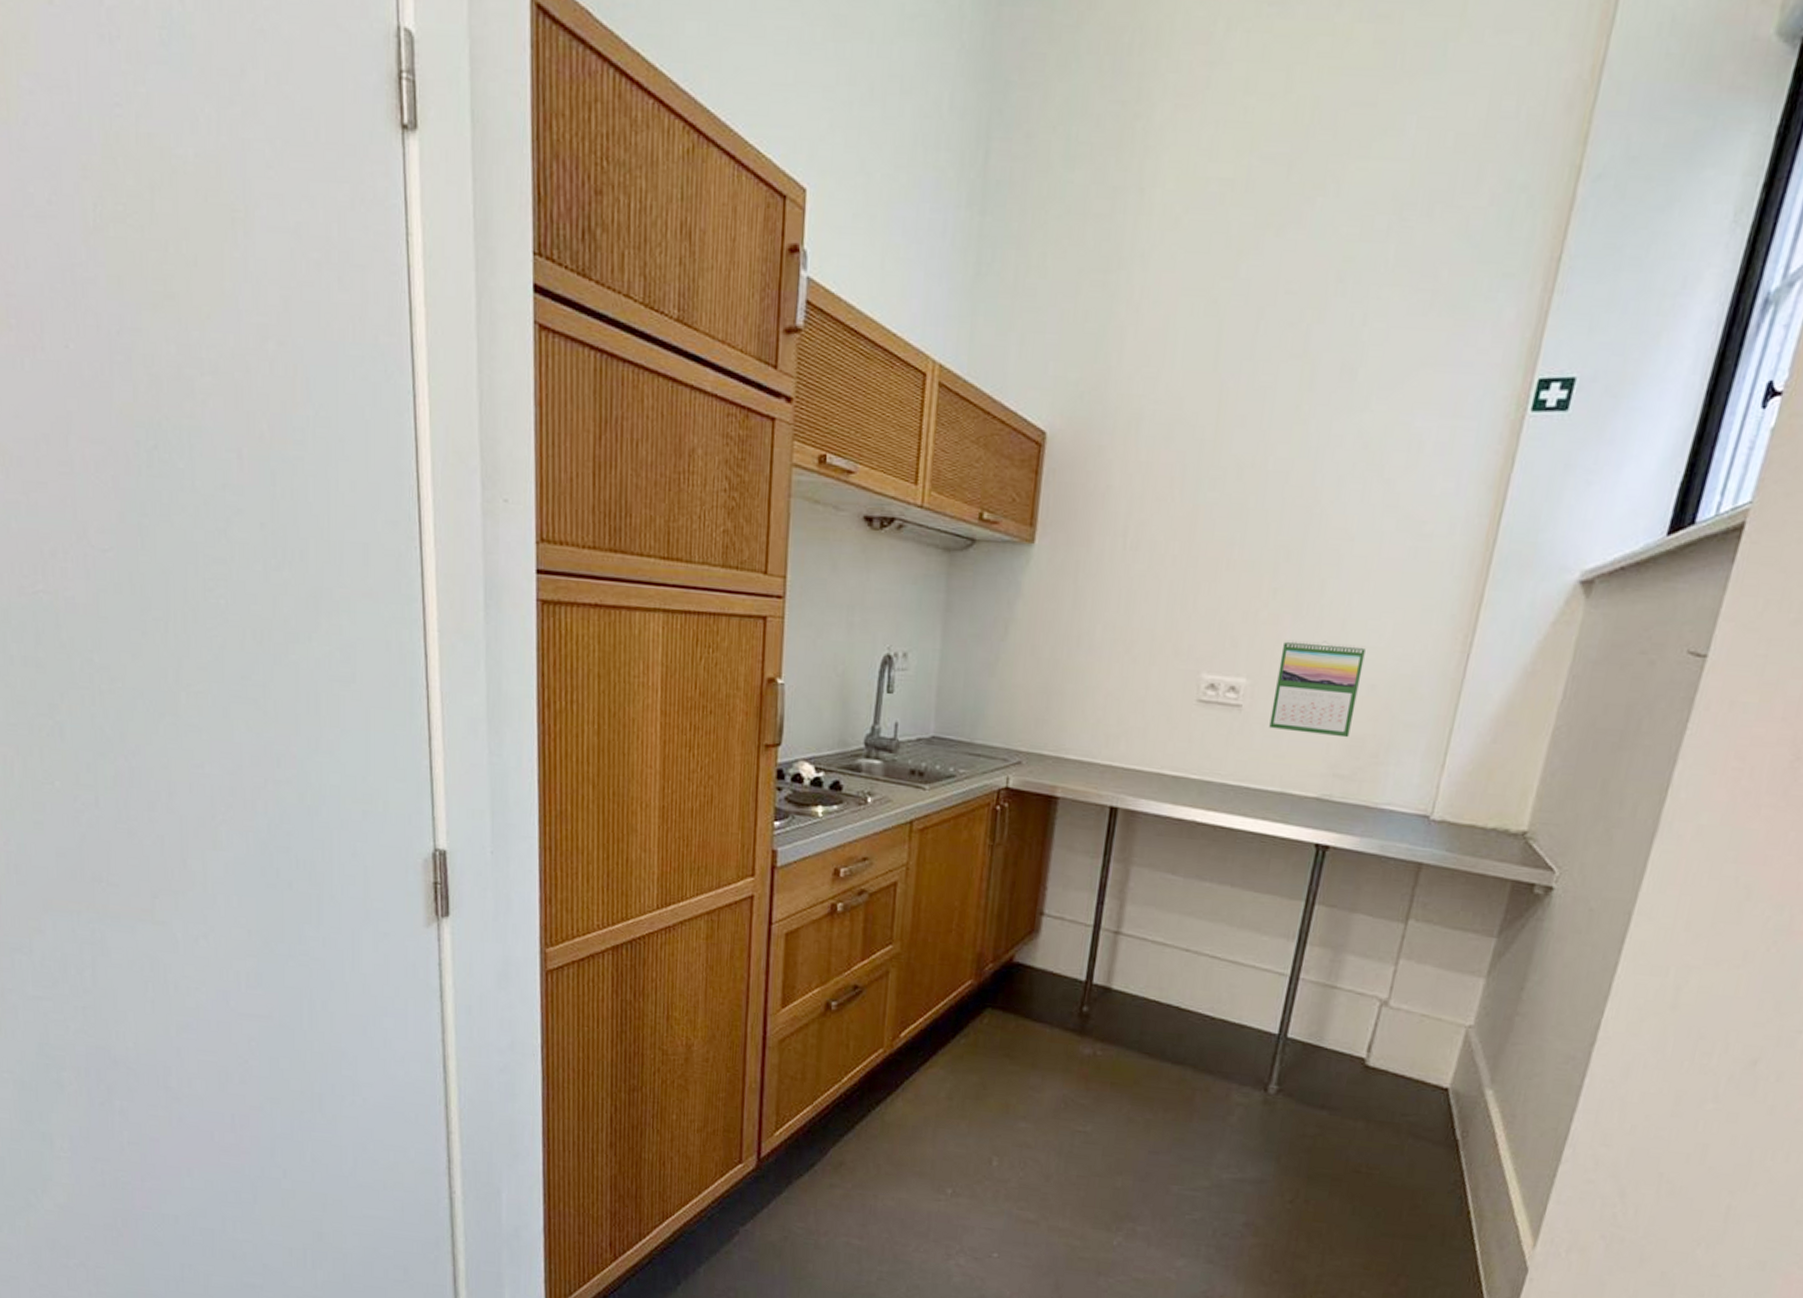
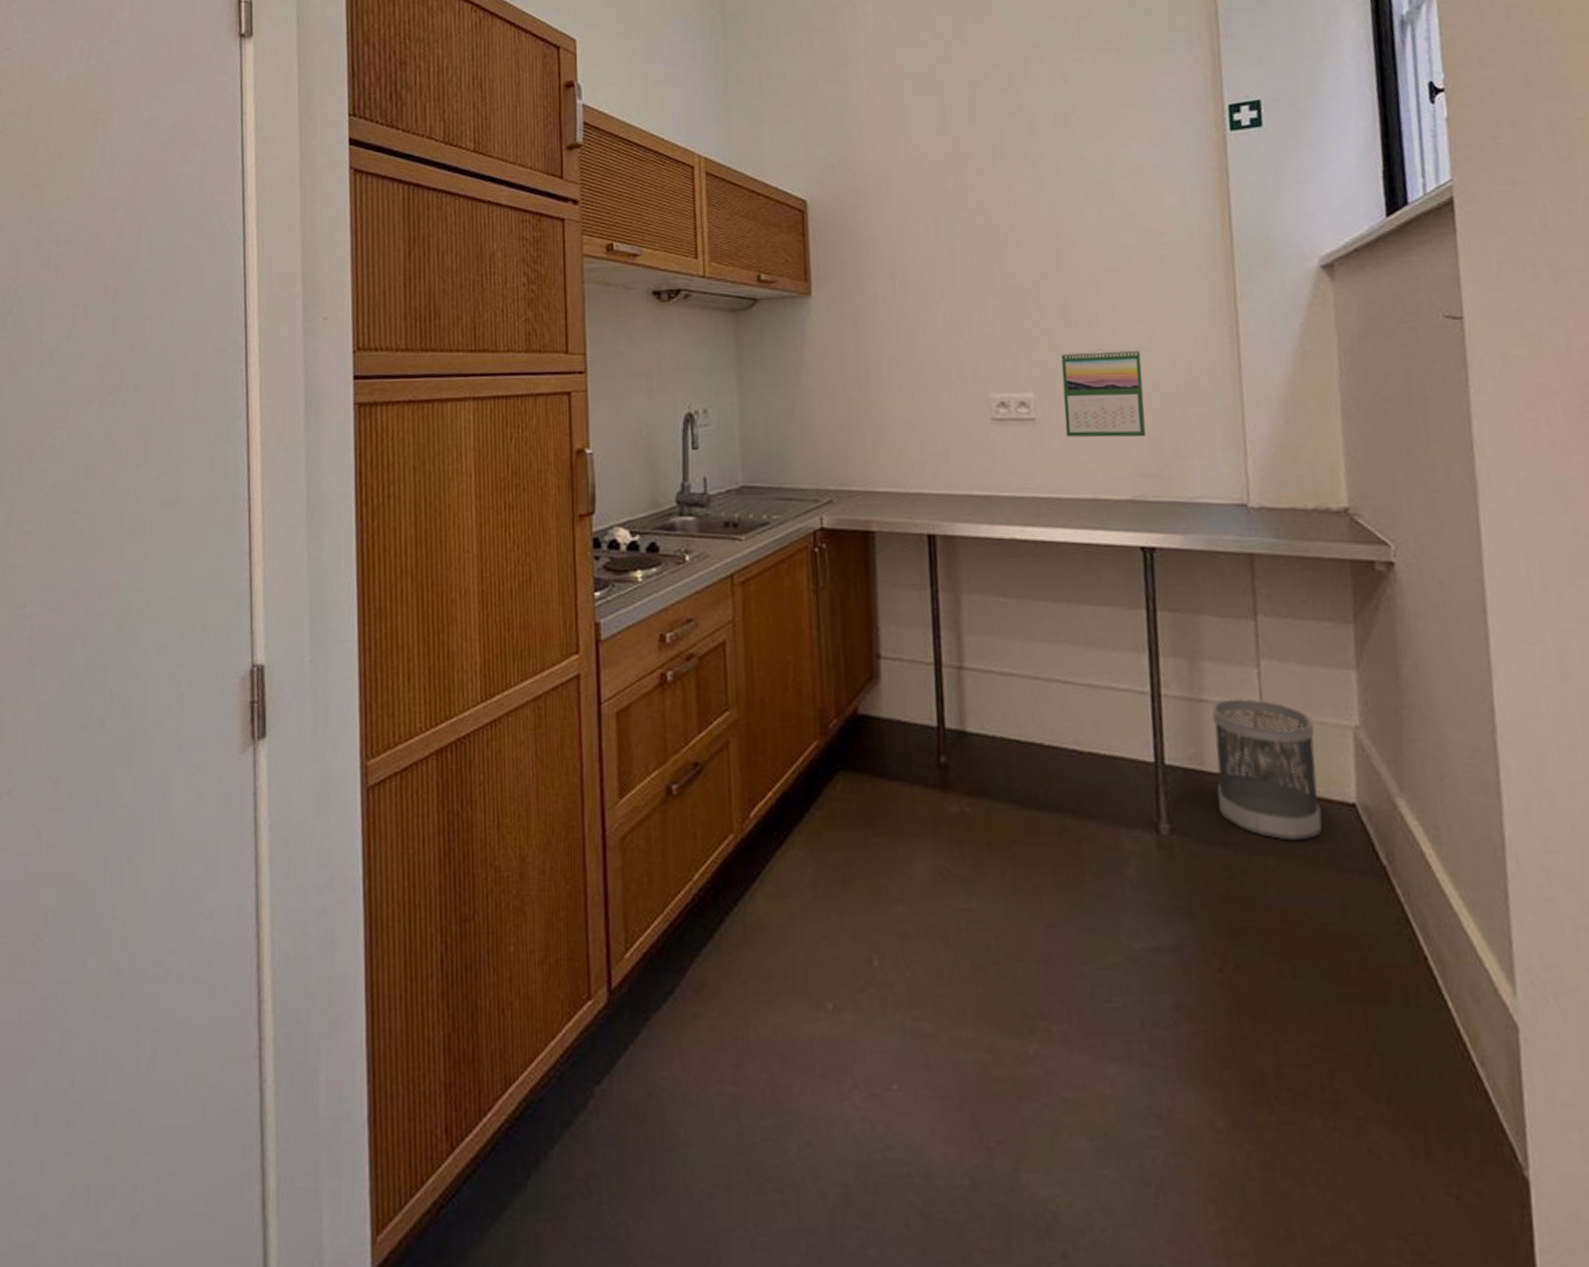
wastebasket: none [1325,989,1432,1112] -> present [1212,699,1323,841]

